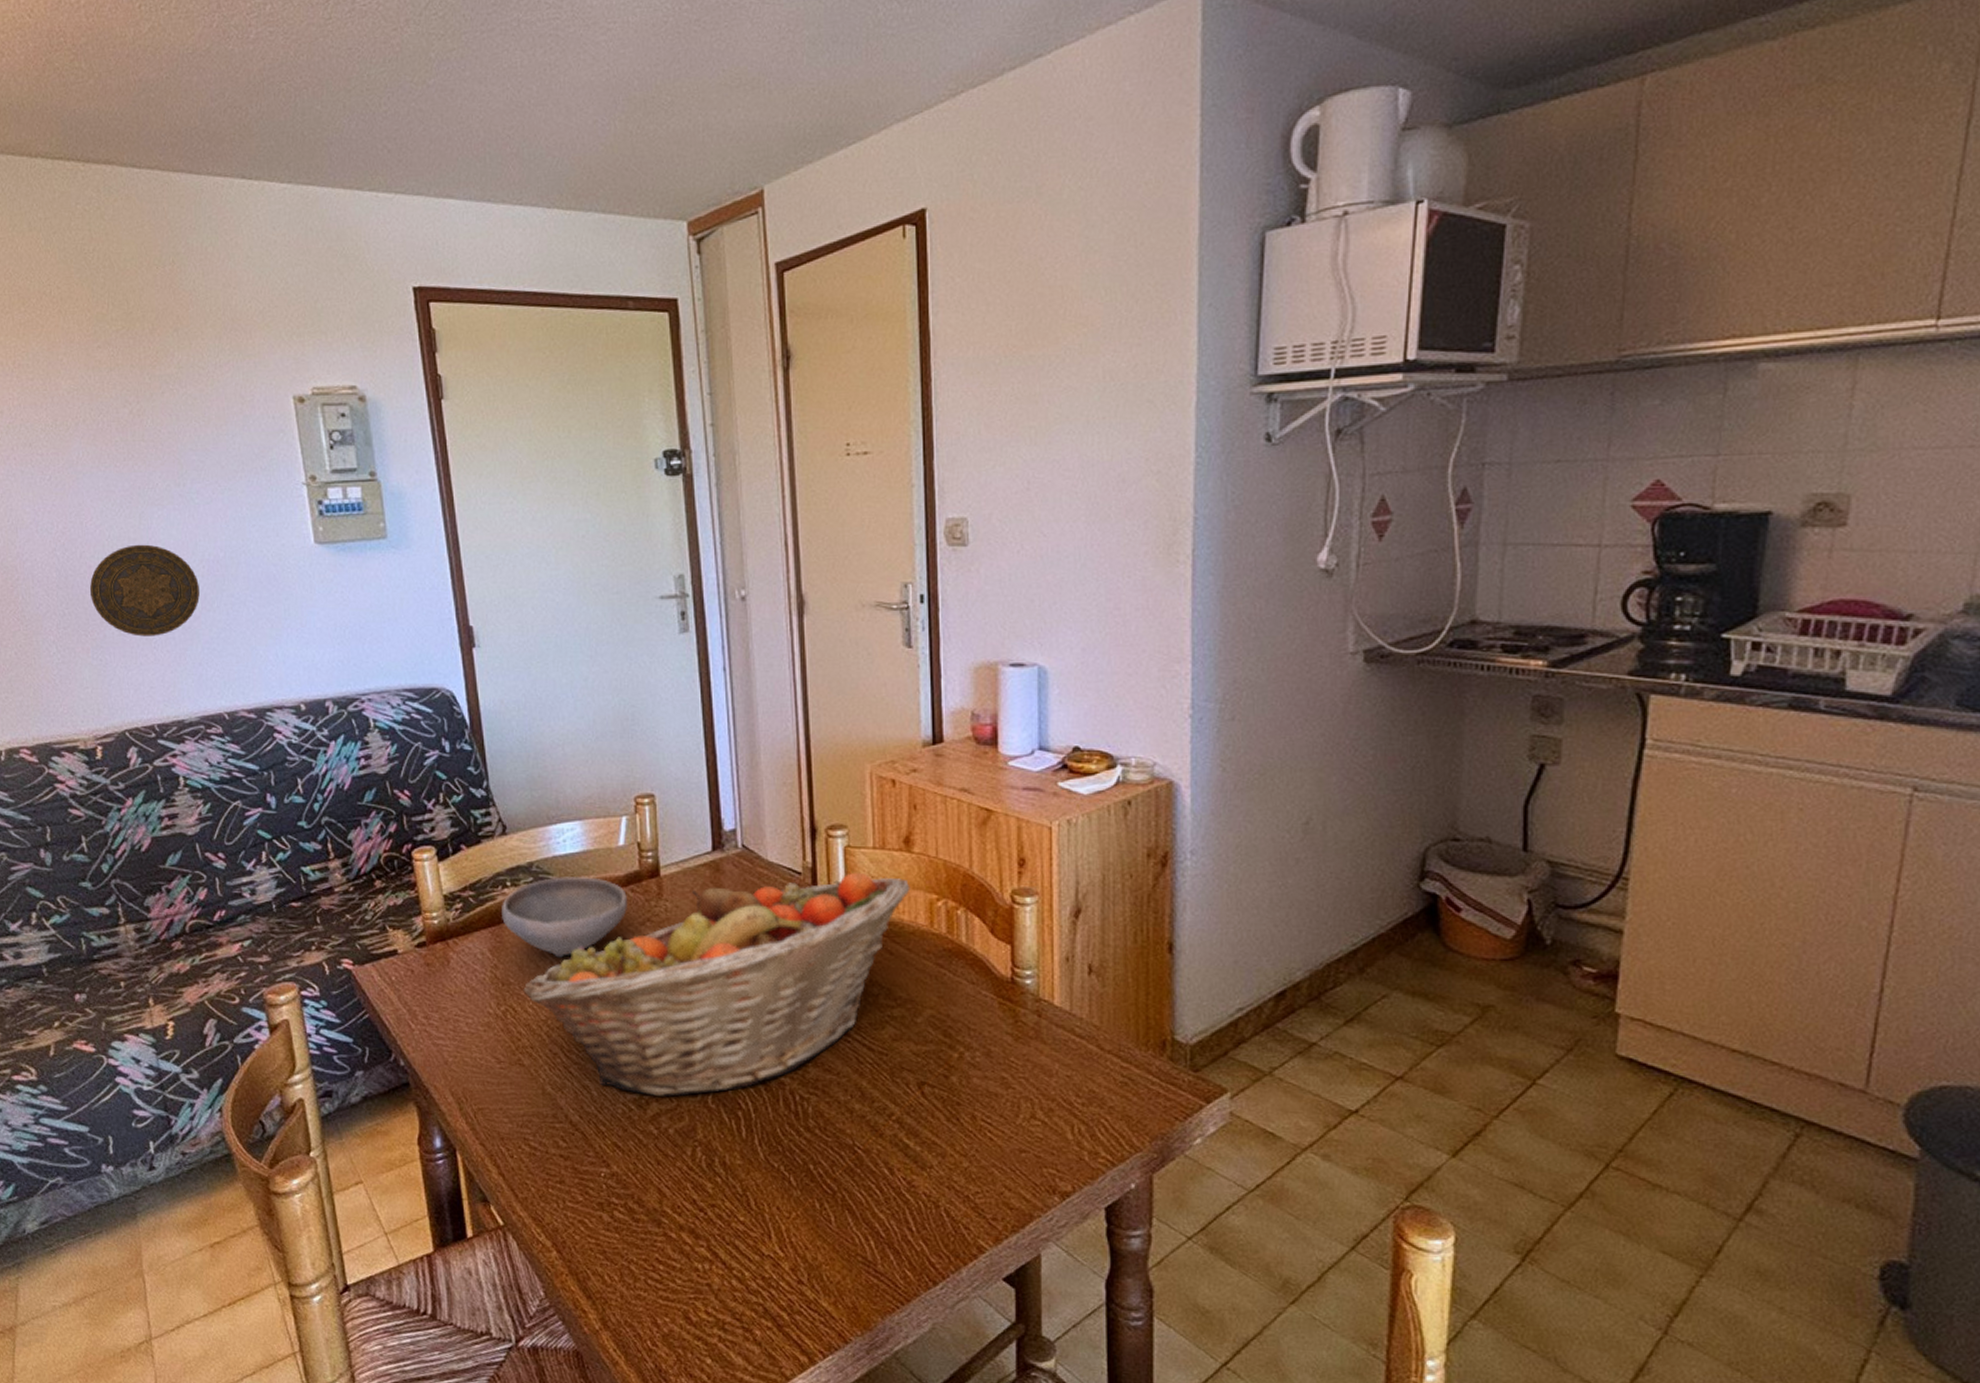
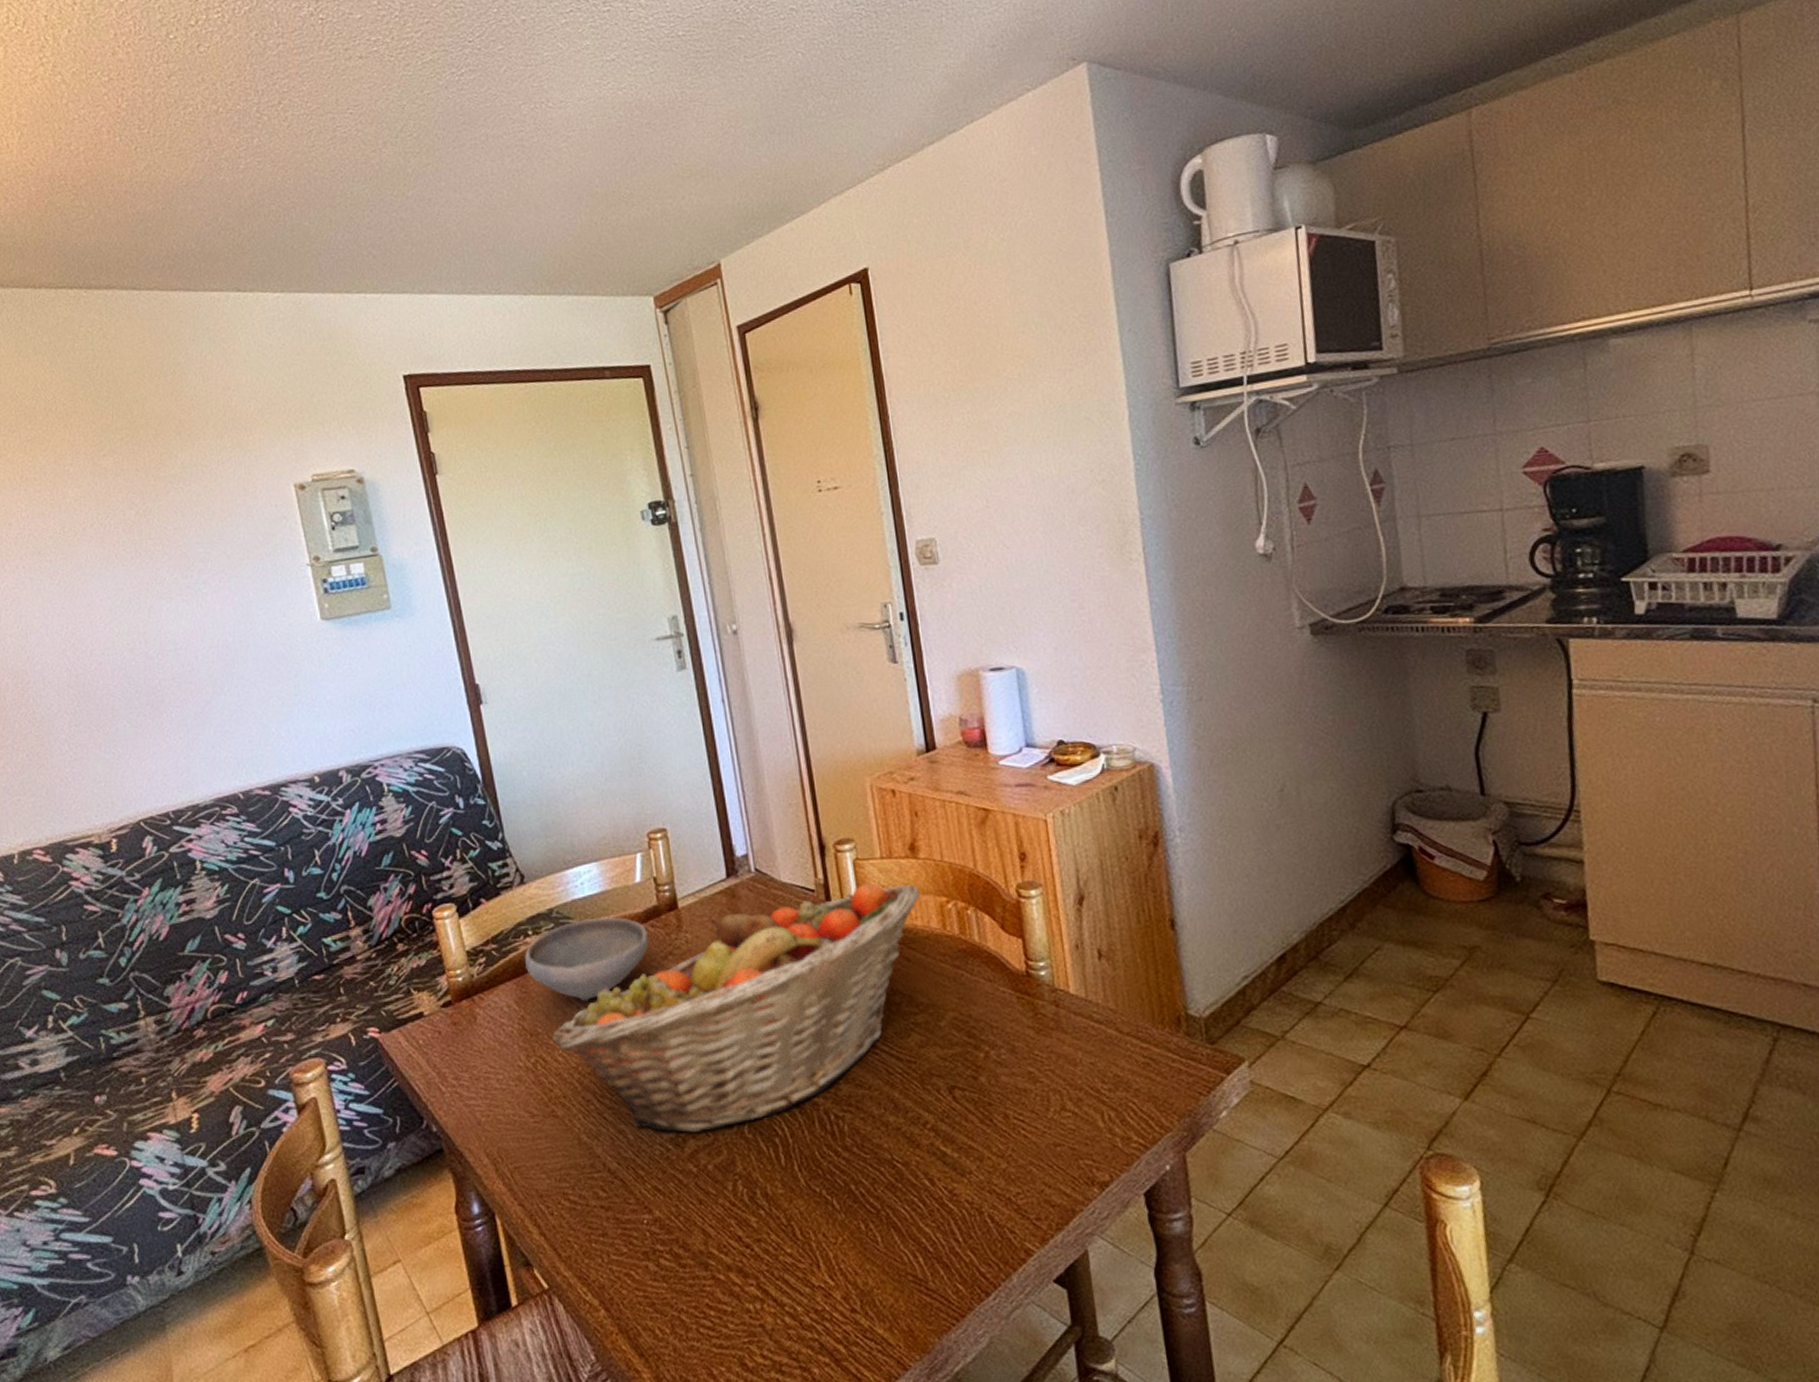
decorative plate: present [89,544,200,637] -> none [100,636,210,727]

